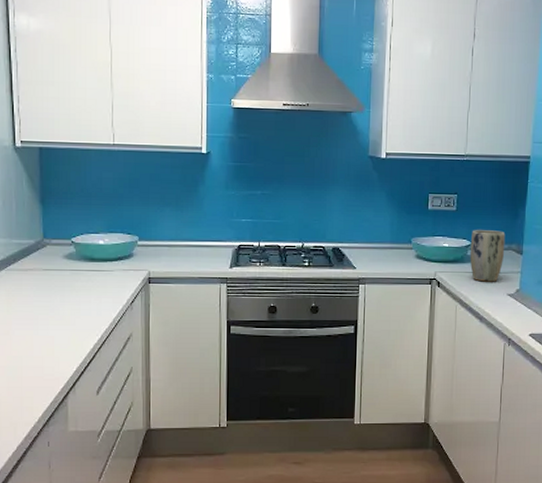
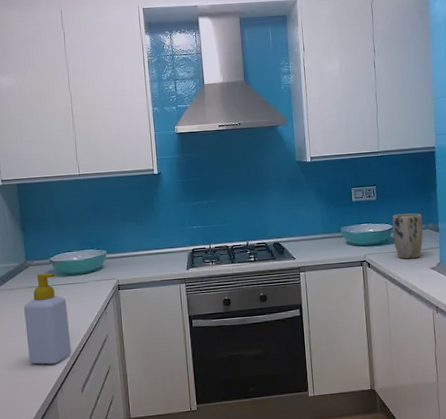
soap bottle: none [37,255,89,360] -> present [24,273,72,365]

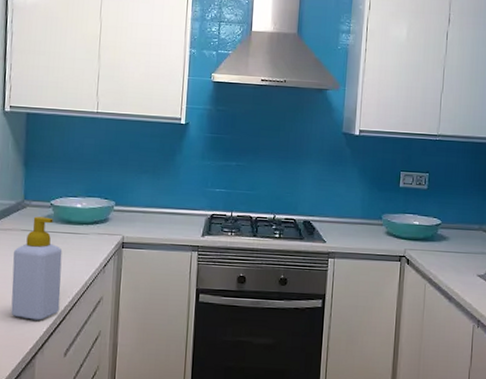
plant pot: present [392,213,424,259] -> none [440,209,477,262]

